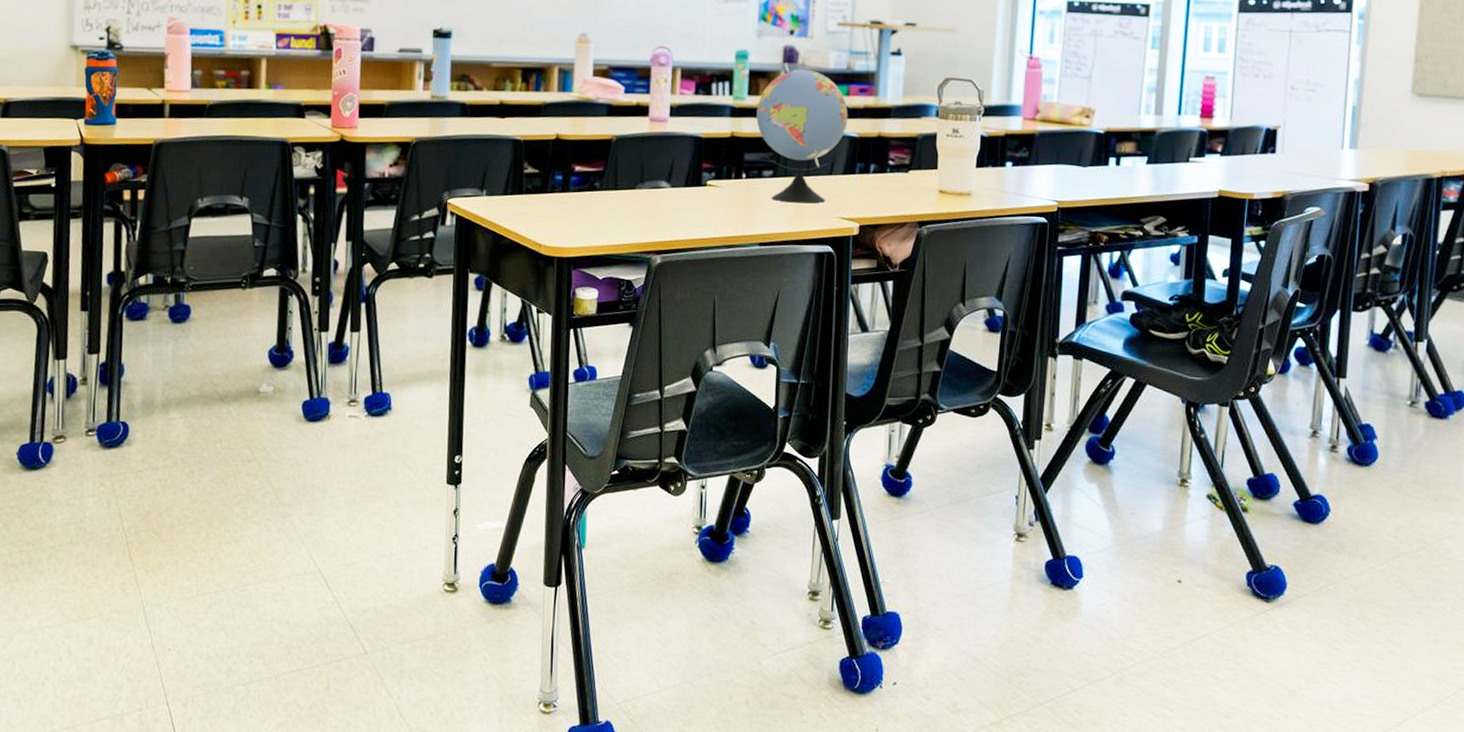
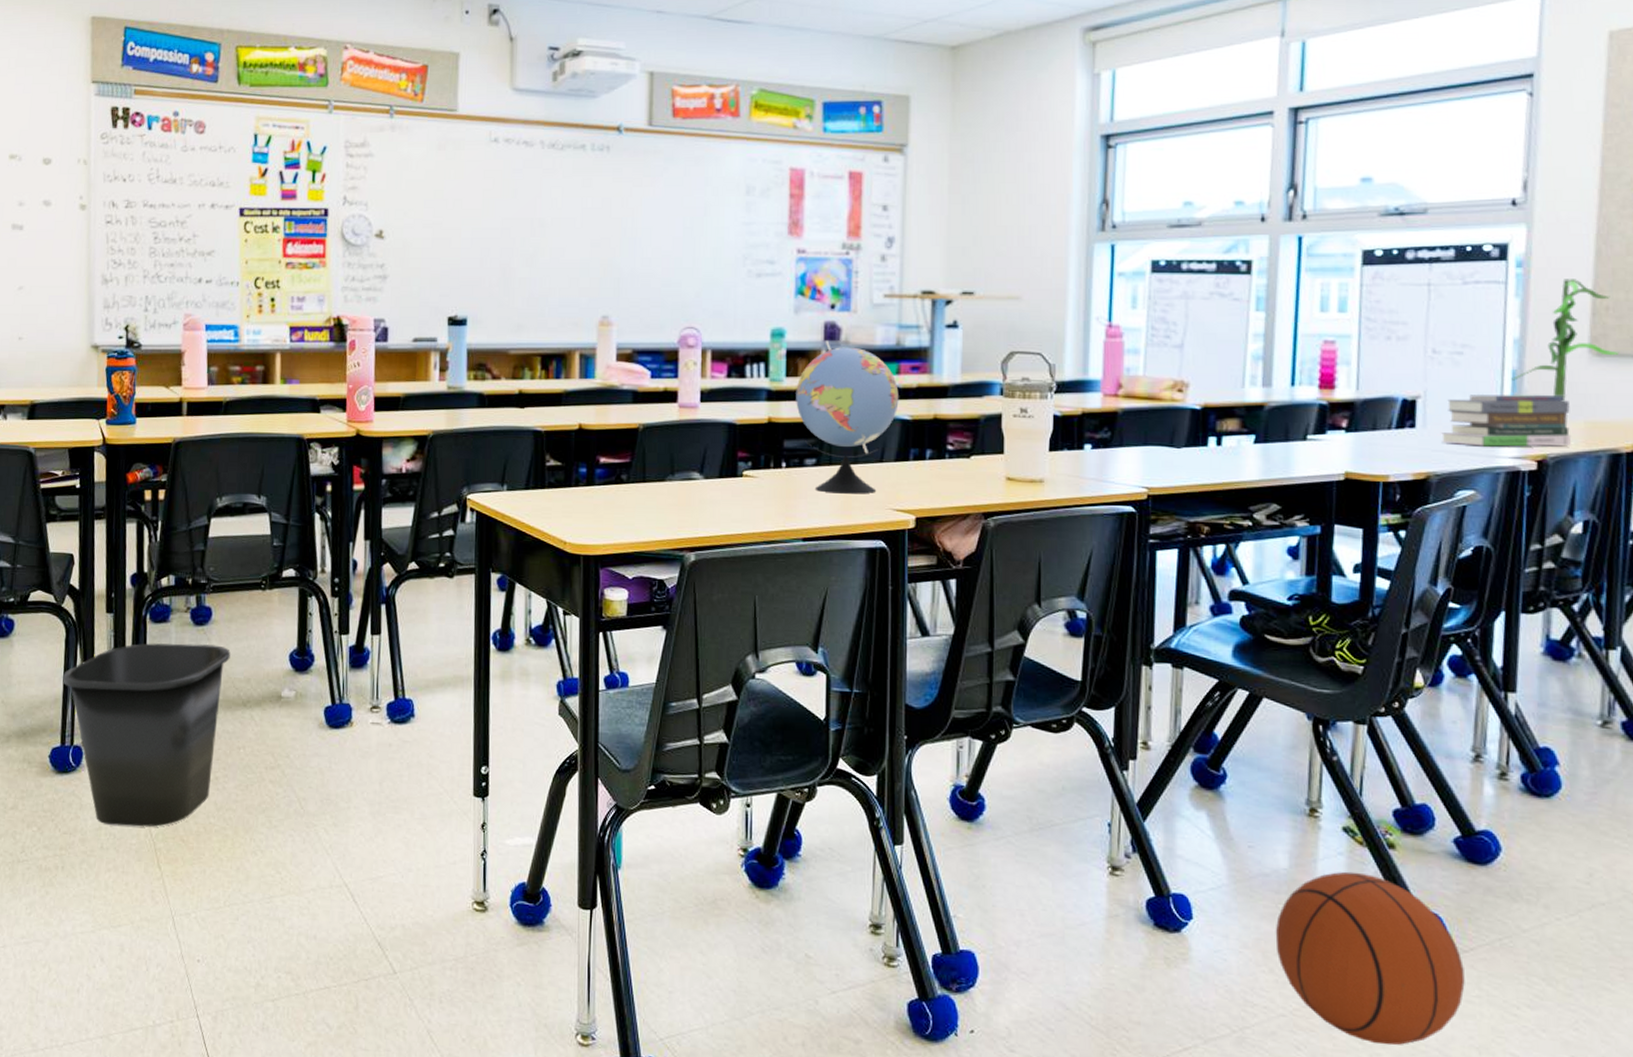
waste bin: none [32,340,209,520] -> present [62,643,231,827]
basketball: none [1150,532,1298,679] -> present [1275,871,1465,1046]
books: none [1296,126,1396,172] -> present [1441,394,1572,447]
plant: none [1351,30,1435,134] -> present [1511,279,1620,402]

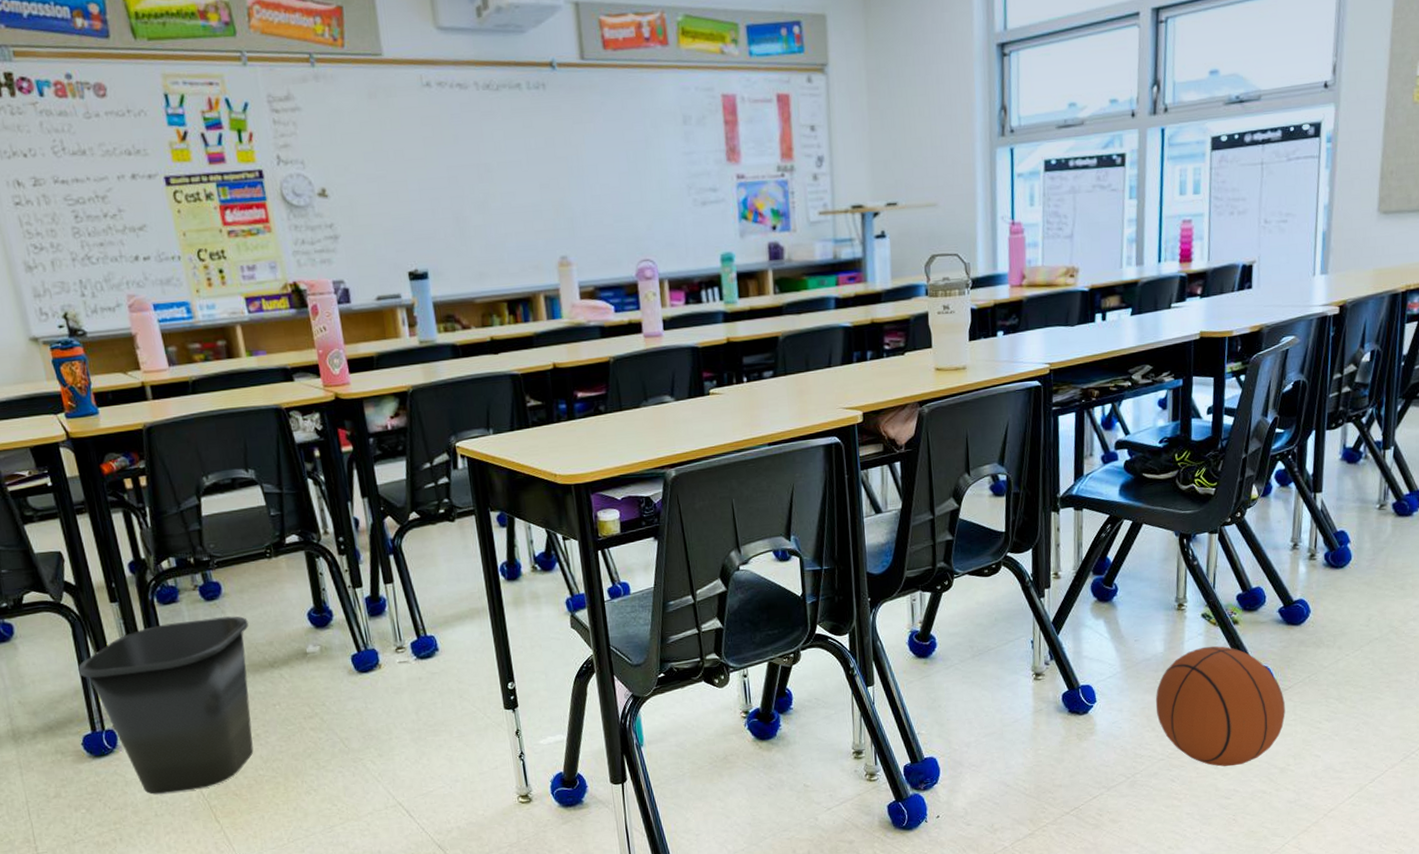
globe: present [789,340,899,494] -> none [741,260,840,400]
books: present [1441,394,1572,447] -> none [1271,249,1364,299]
plant: present [1511,279,1620,402] -> none [1322,149,1399,255]

